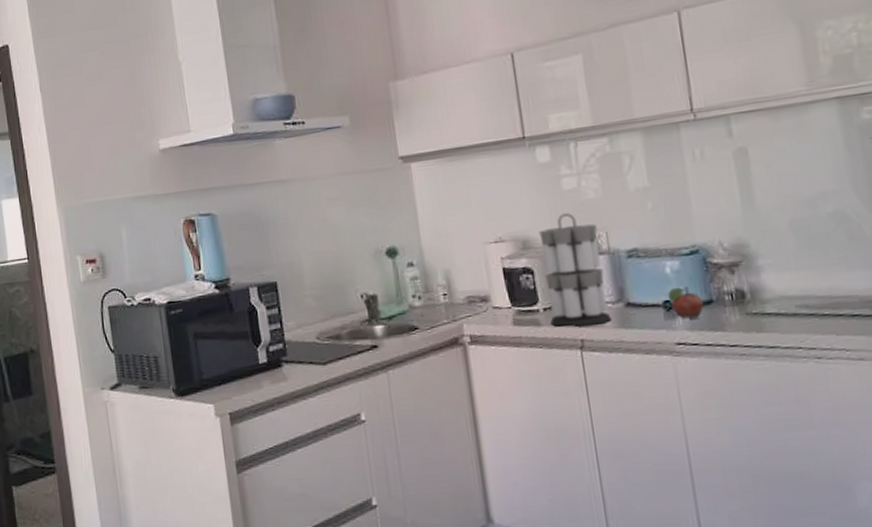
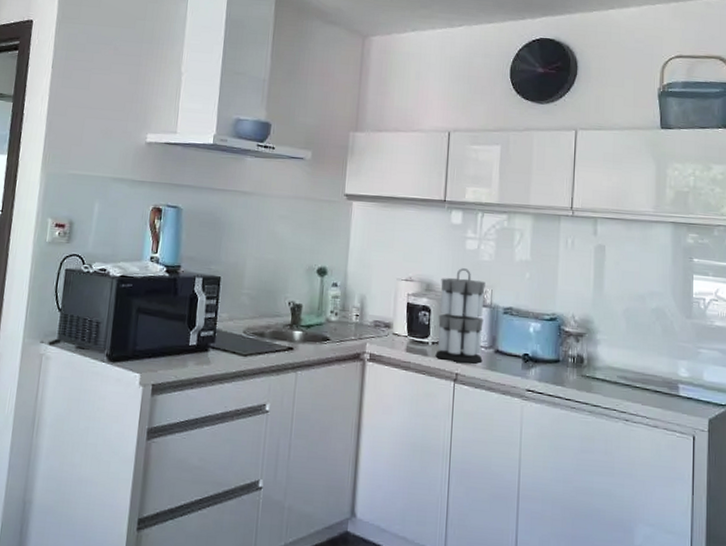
fruit: present [667,286,704,319] -> none [527,344,552,372]

